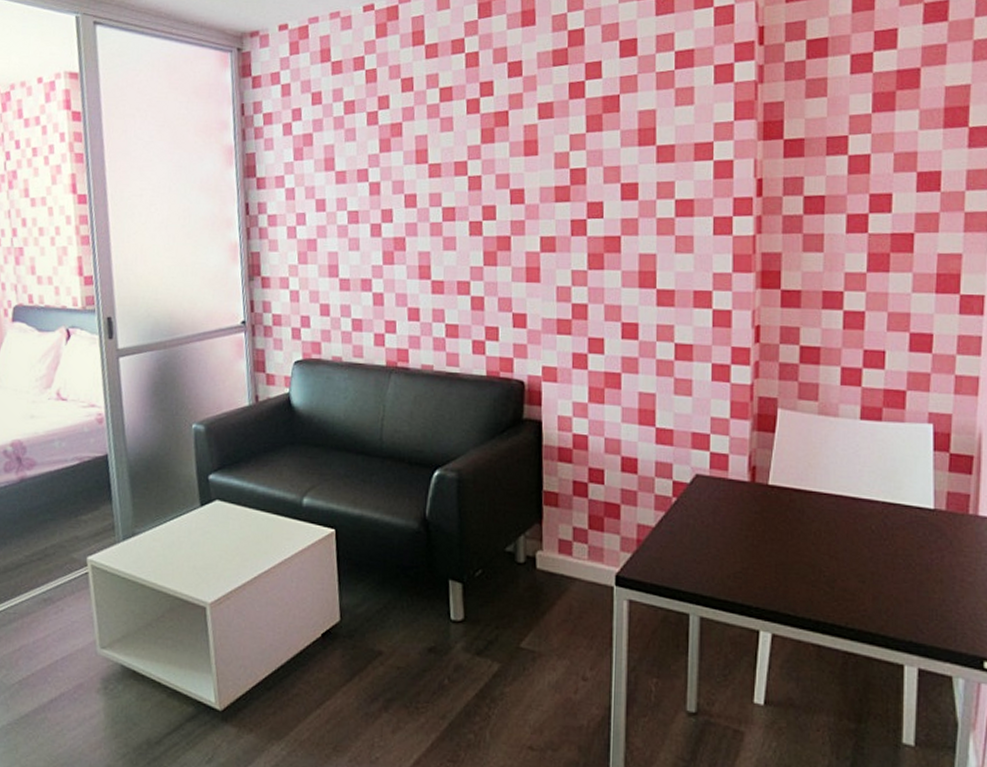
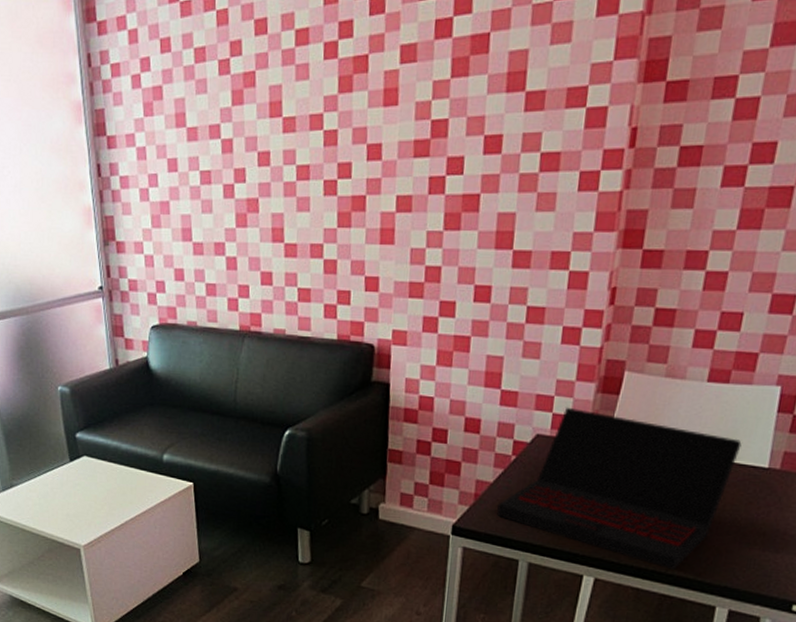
laptop: none [662,445,904,623] -> present [497,407,742,570]

